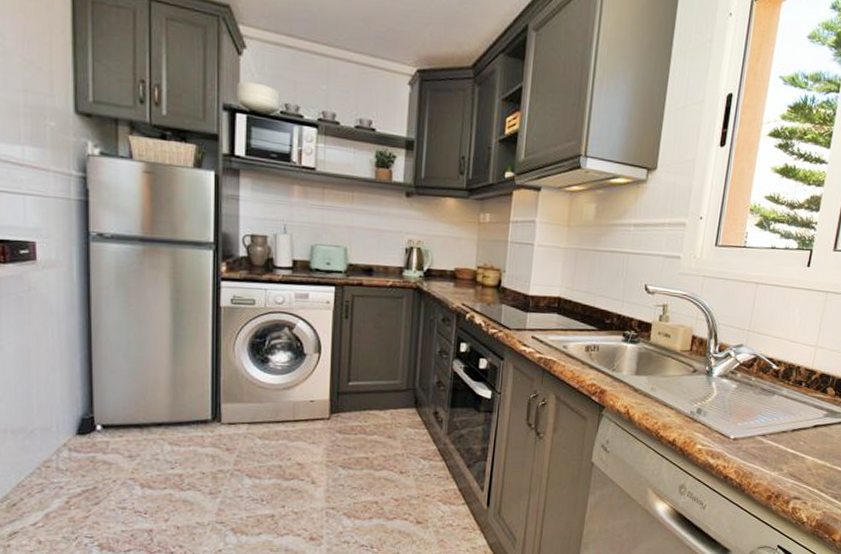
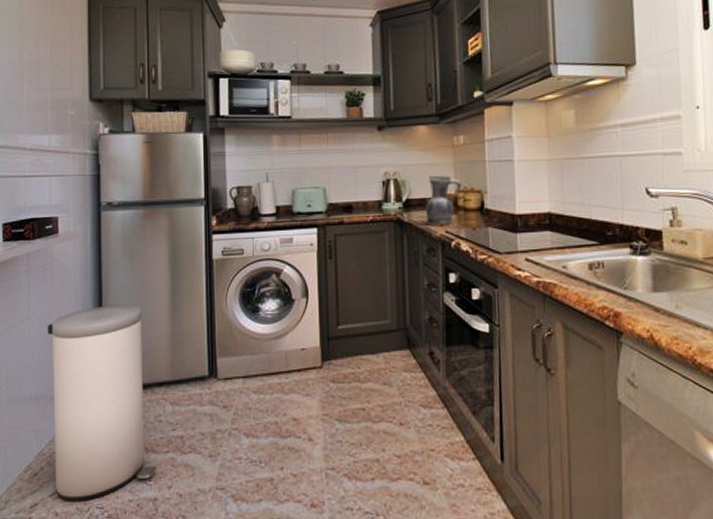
pedal bin: none [25,342,153,532] -> present [48,304,157,503]
ceramic jug: none [444,249,482,298] -> present [425,175,461,226]

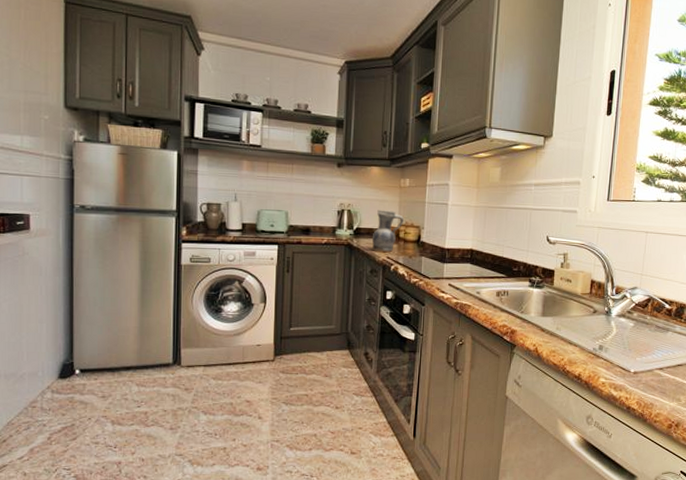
pedal bin: present [48,304,157,503] -> none [18,298,122,465]
bowl: present [219,49,258,77] -> none [196,76,233,105]

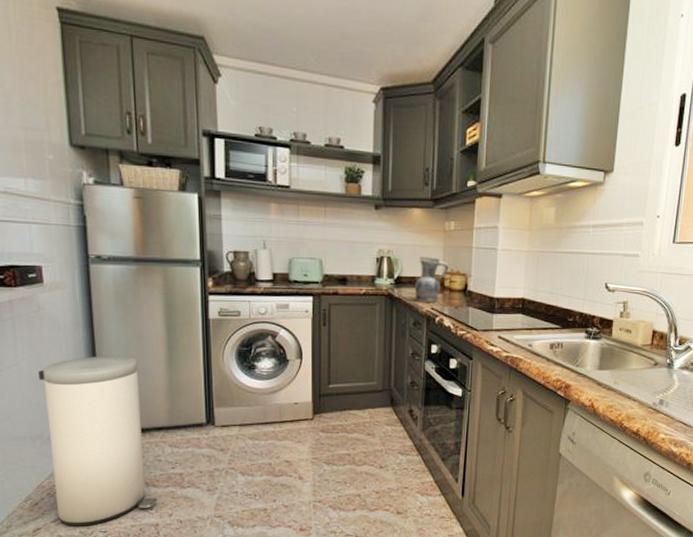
pedal bin: none [18,298,122,465] -> present [38,355,158,527]

